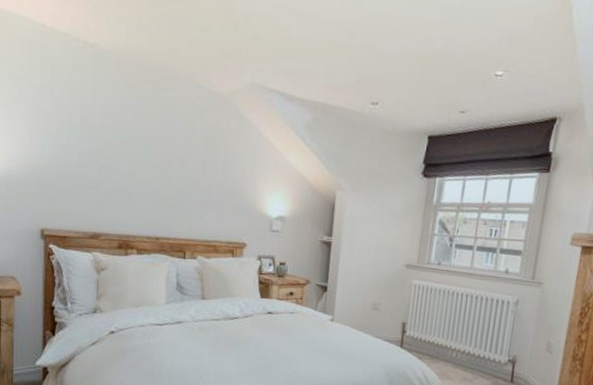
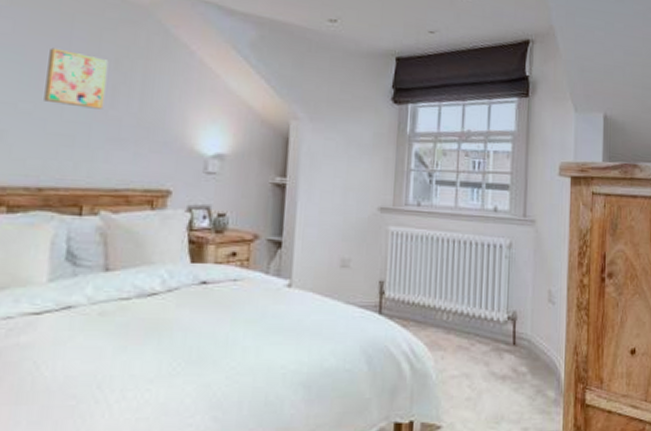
wall art: none [156,131,200,180] -> present [44,47,109,109]

